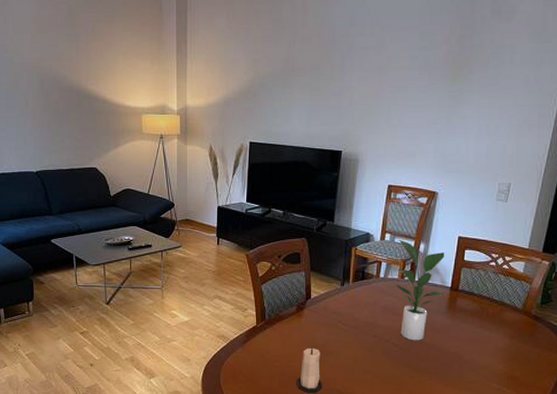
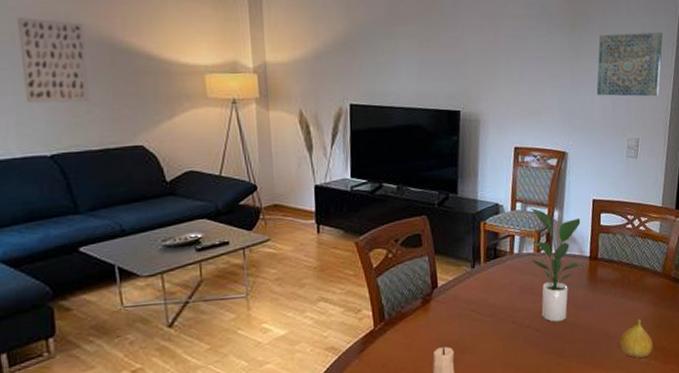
wall art: none [19,70,63,134] -> present [17,17,91,103]
wall art: none [471,84,546,145] -> present [596,33,663,97]
fruit: none [473,348,506,383] -> present [620,319,653,358]

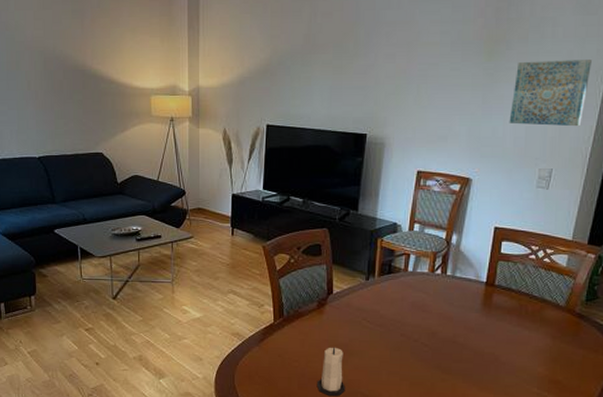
wall art: present [17,17,91,103] -> none [21,49,67,117]
potted plant: present [531,208,586,322] -> none [425,231,481,341]
fruit: present [620,319,653,358] -> none [510,349,547,388]

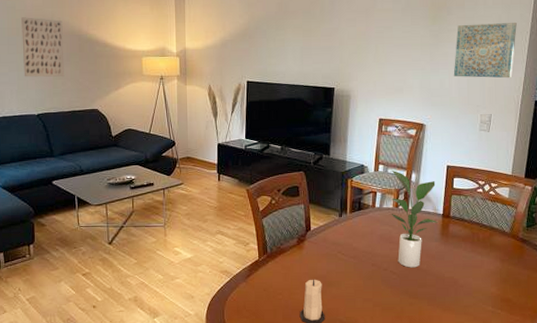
wall art: none [21,49,67,117] -> present [21,17,65,77]
potted plant: none [425,231,481,341] -> present [391,171,439,268]

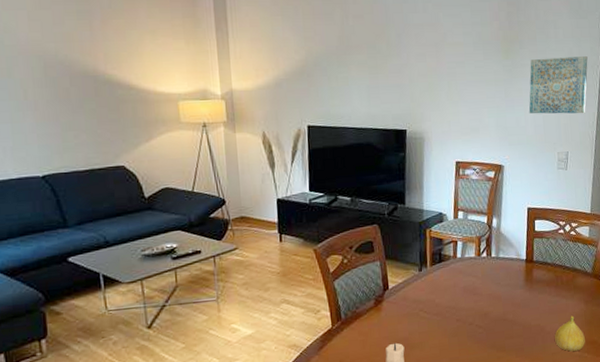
wall art: present [21,17,65,77] -> none [13,54,78,130]
potted plant: present [391,171,439,268] -> none [472,217,523,320]
fruit: none [468,272,499,306] -> present [555,315,585,352]

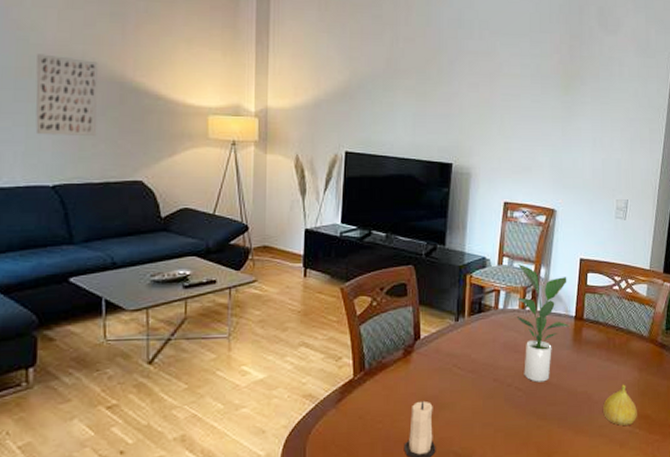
wall art: none [13,54,78,130] -> present [35,54,98,137]
potted plant: none [472,217,523,320] -> present [516,264,571,382]
wall art: present [529,56,588,114] -> none [587,97,654,160]

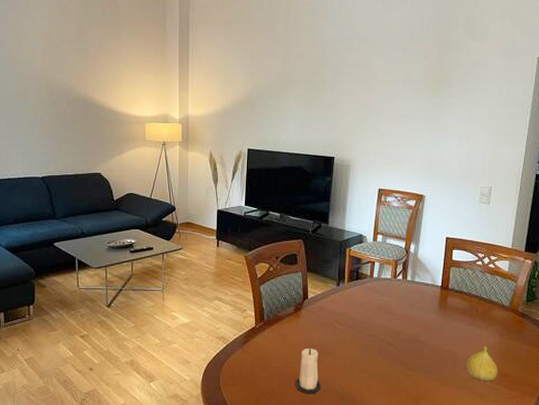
wall art: present [35,54,98,137] -> none [29,82,70,141]
potted plant: present [516,264,571,382] -> none [389,241,437,339]

